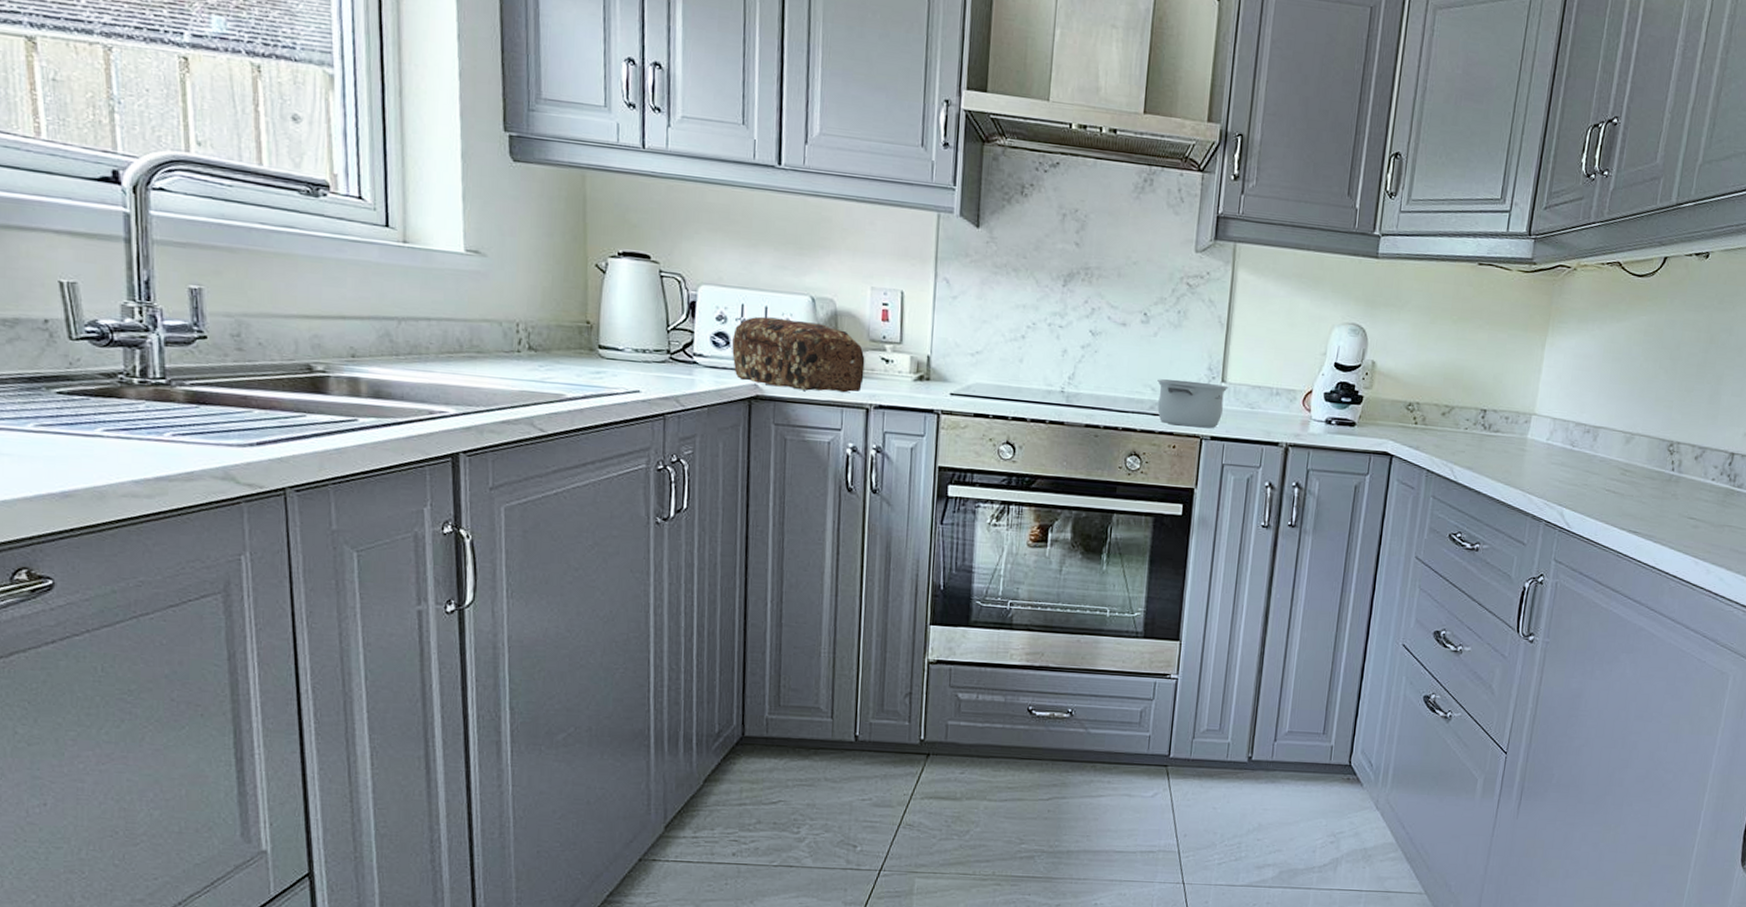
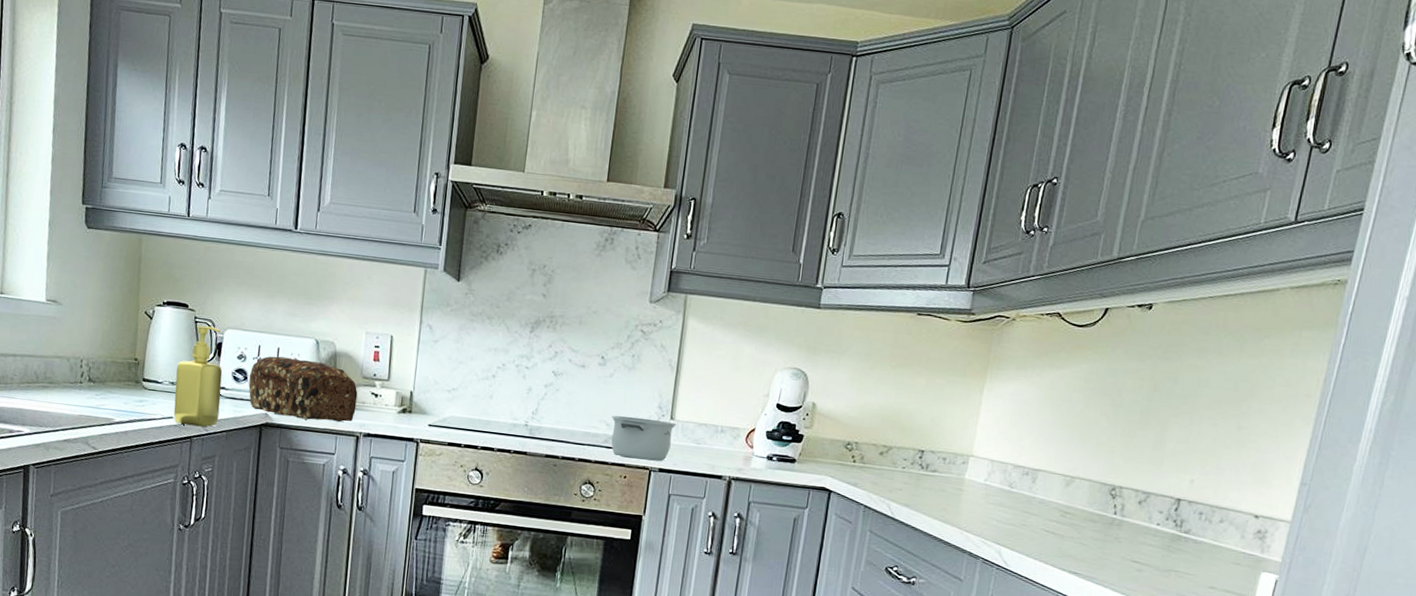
soap dispenser: none [640,280,699,402] -> present [173,325,223,427]

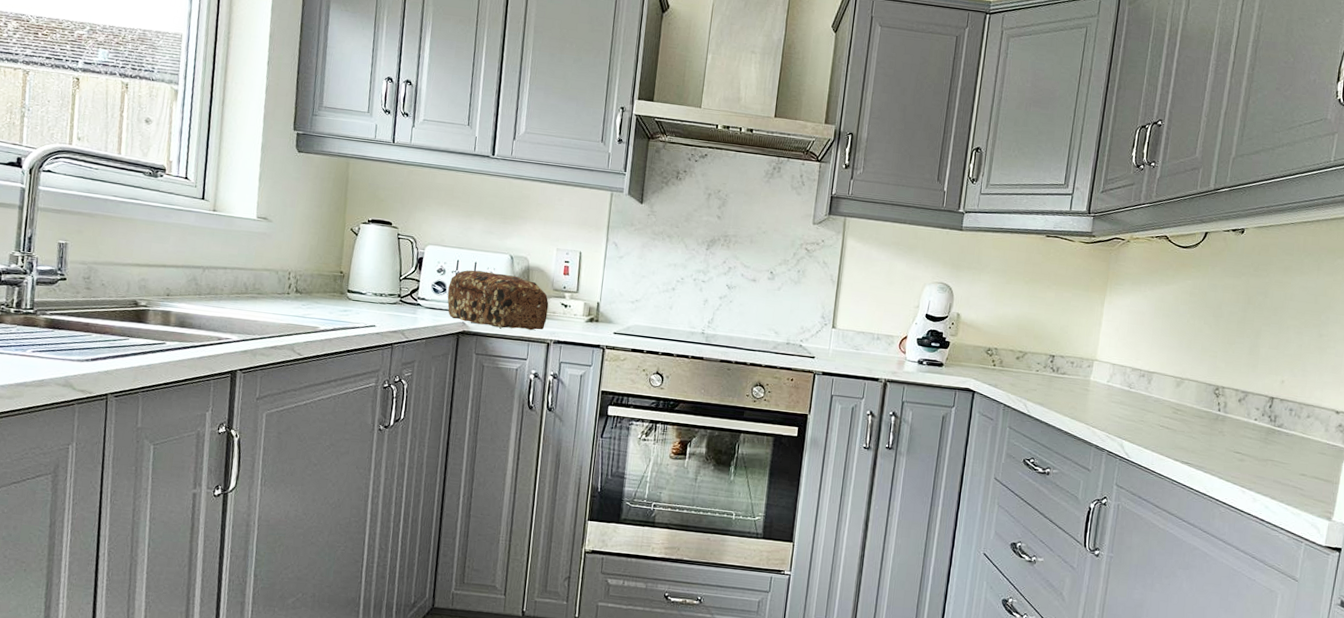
soap dispenser: present [173,325,223,427] -> none [376,241,423,335]
cooking pot: present [611,415,677,461] -> none [779,324,838,365]

